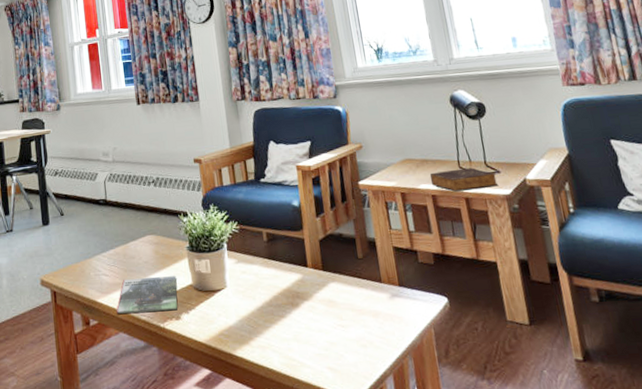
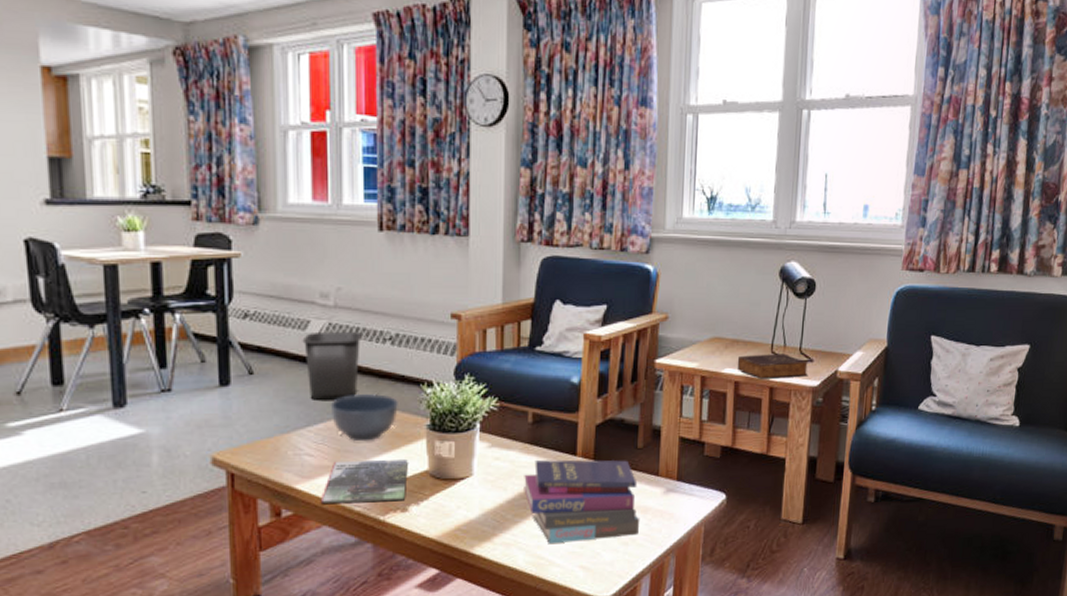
waste bin: none [93,178,134,232] -> present [302,331,362,400]
bowl: none [116,224,165,263] -> present [330,393,398,442]
books: none [267,269,374,346] -> present [524,459,639,543]

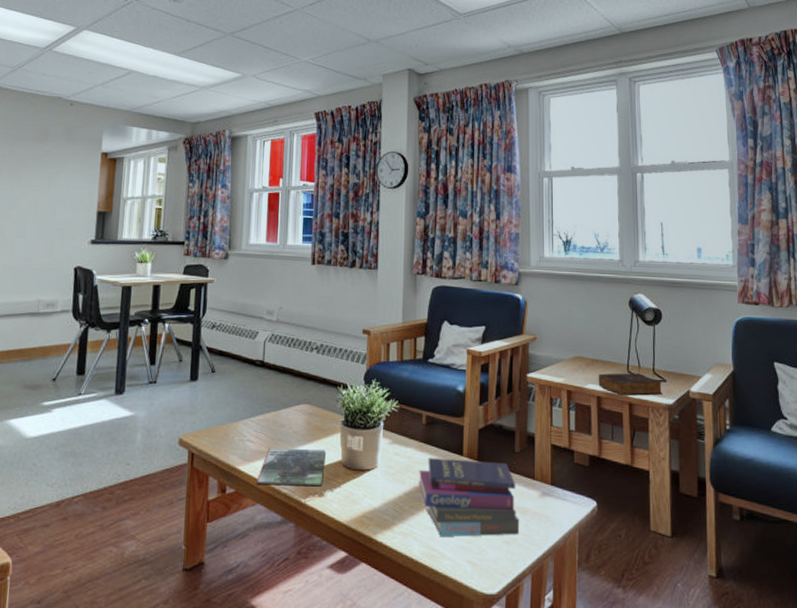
waste bin: present [302,331,362,400] -> none [252,341,296,396]
bowl: present [330,393,398,442] -> none [268,391,320,432]

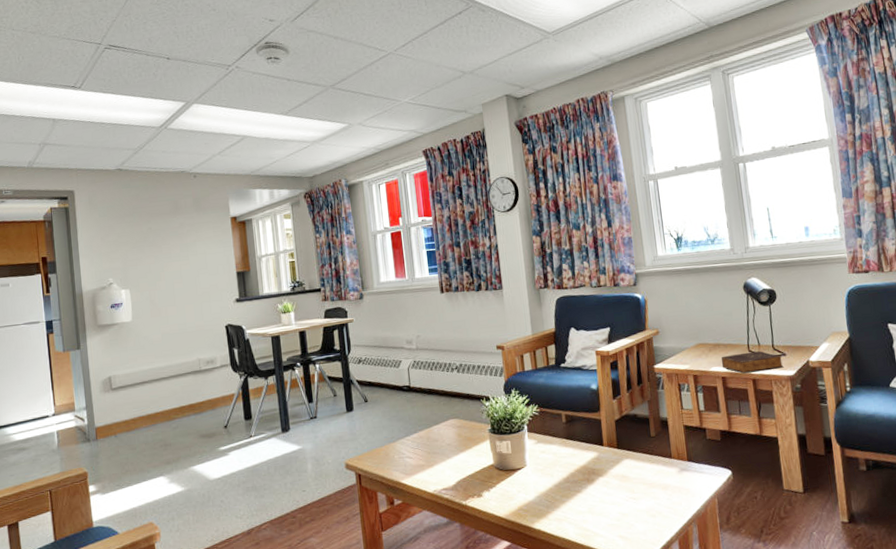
magazine: present [256,447,326,487] -> none [419,457,479,493]
books: present [419,458,519,537] -> none [565,447,663,518]

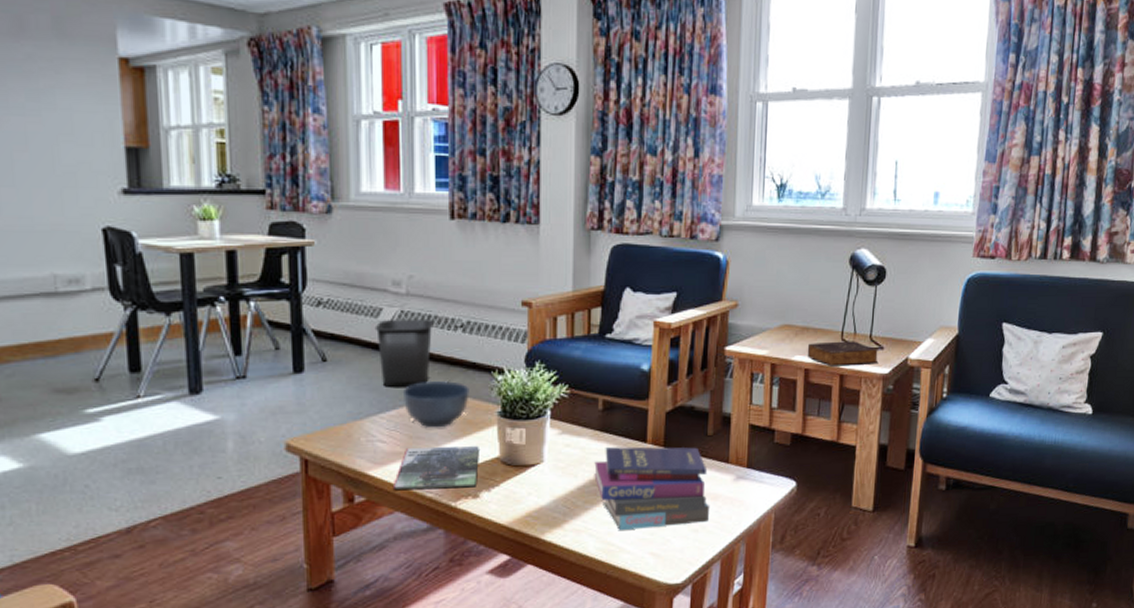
waste bin: none [397,365,438,417] -> present [374,318,434,387]
magazine: none [419,457,479,493] -> present [392,446,479,490]
bowl: none [420,409,467,445] -> present [402,380,469,428]
books: none [565,447,663,518] -> present [594,446,709,530]

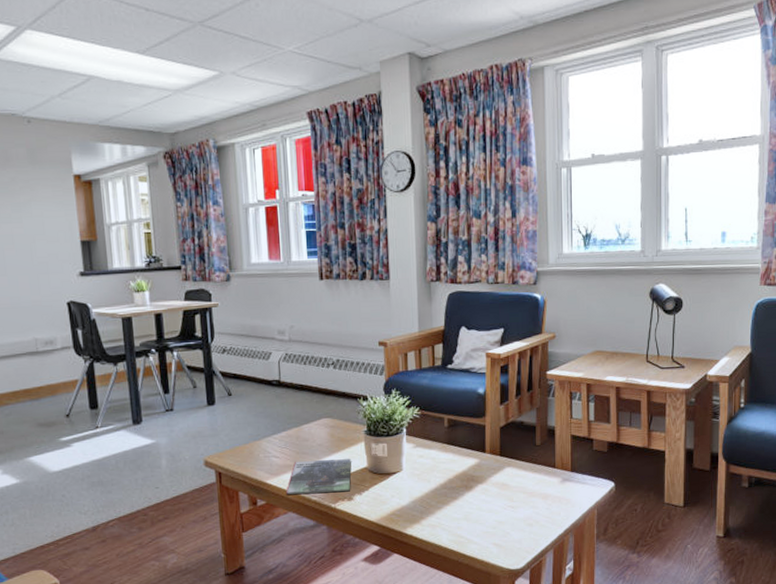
waste bin: present [374,318,434,387] -> none [266,359,311,414]
bowl: present [402,380,469,428] -> none [289,407,341,445]
books: present [594,446,709,530] -> none [444,455,541,525]
book: present [807,341,879,366] -> none [617,362,681,384]

